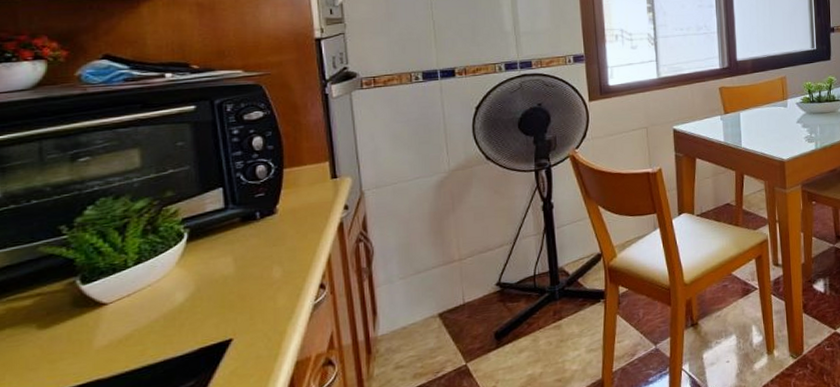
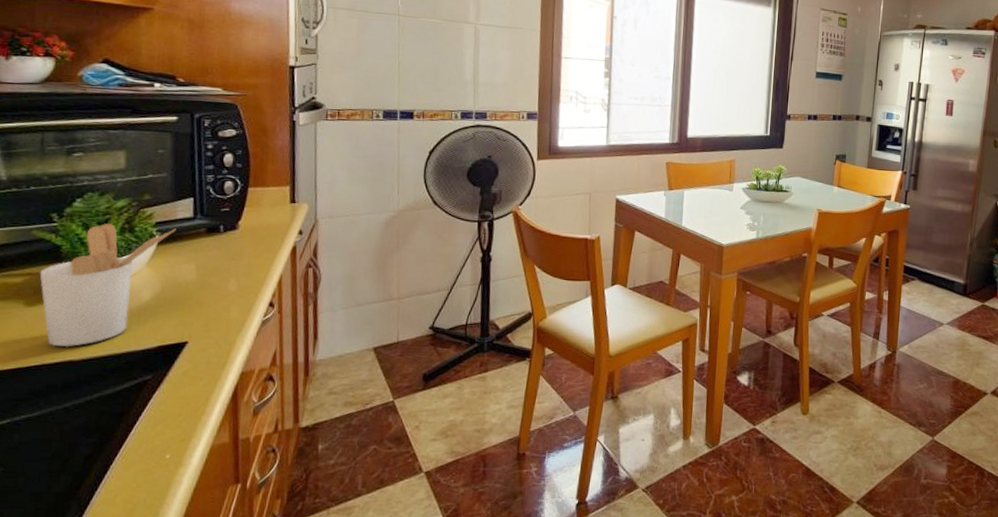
utensil holder: none [52,222,206,367] -> present [39,222,176,347]

